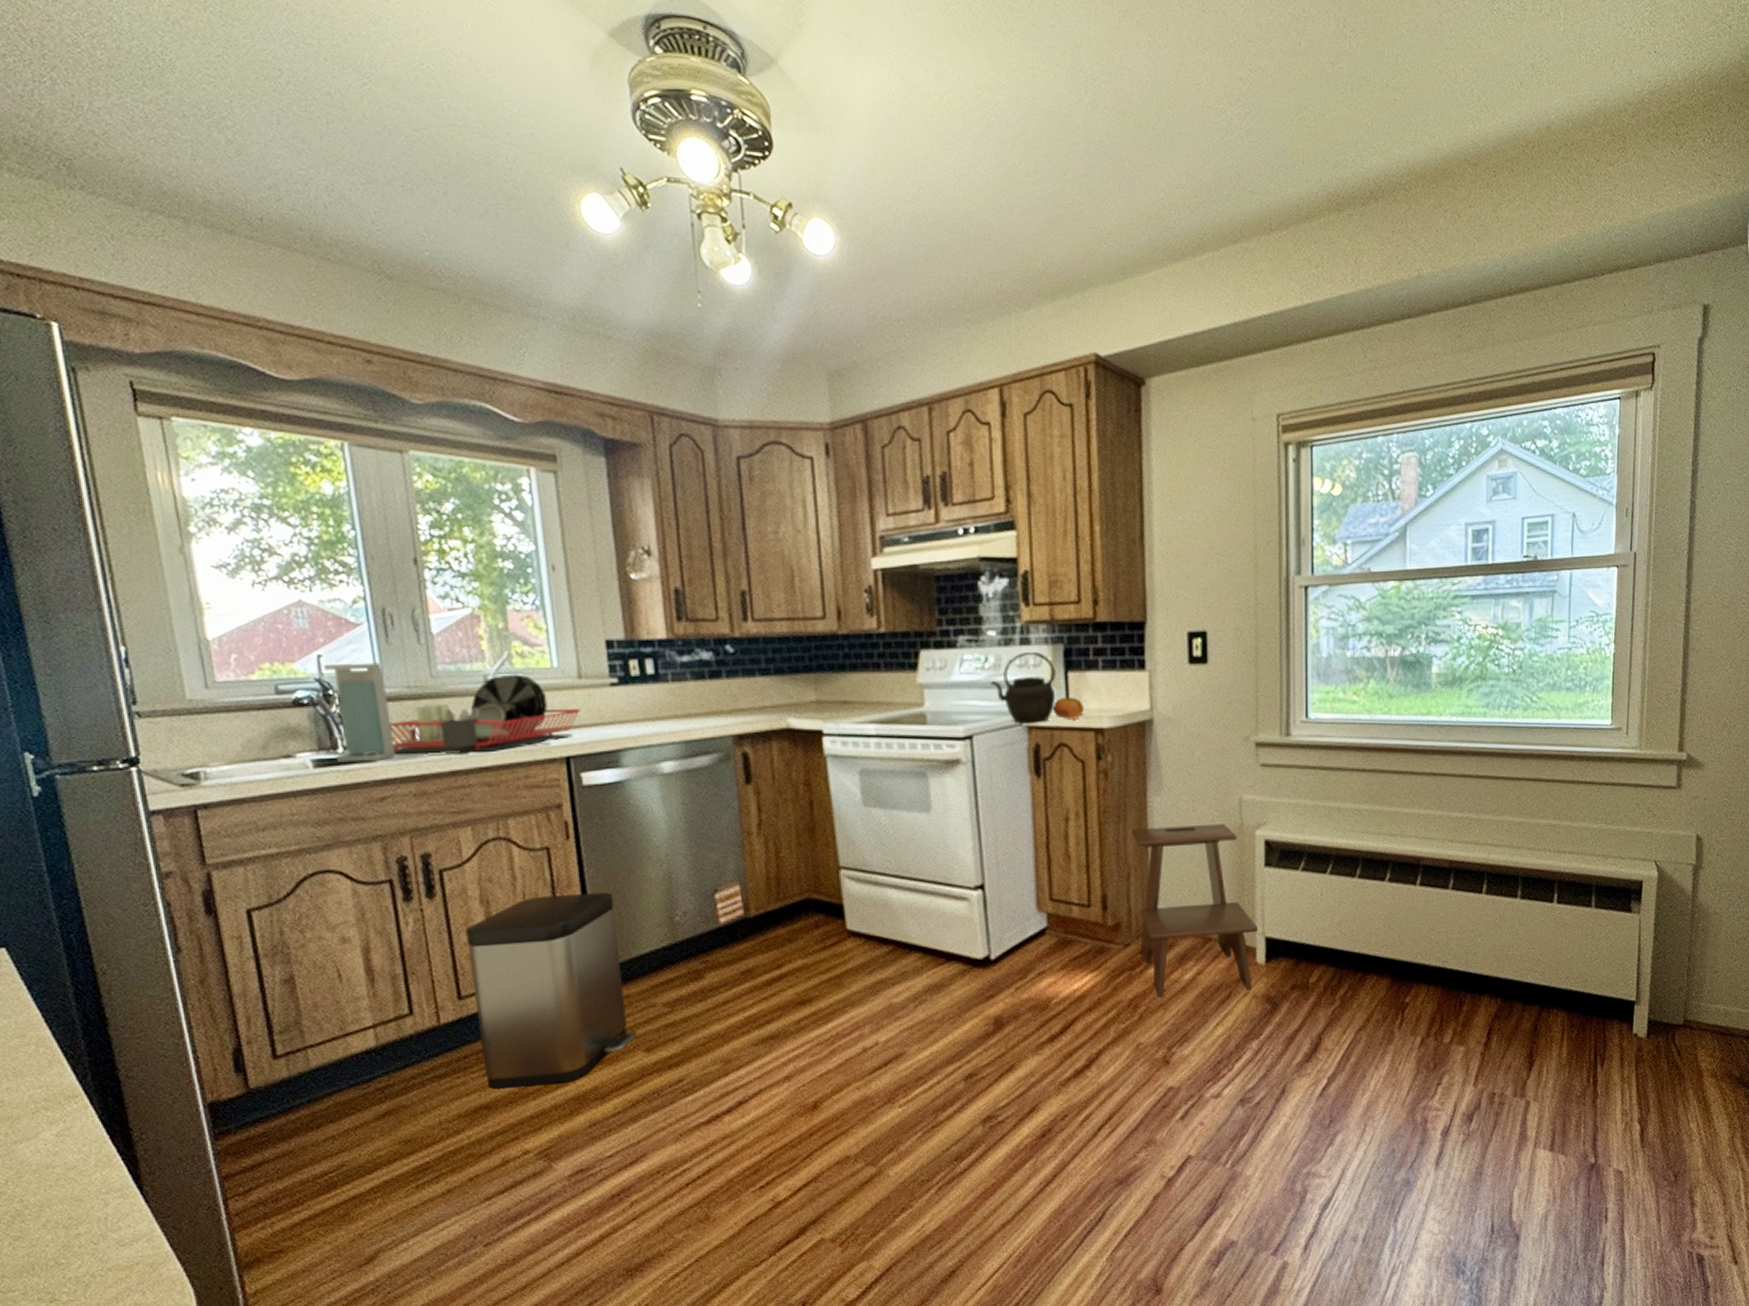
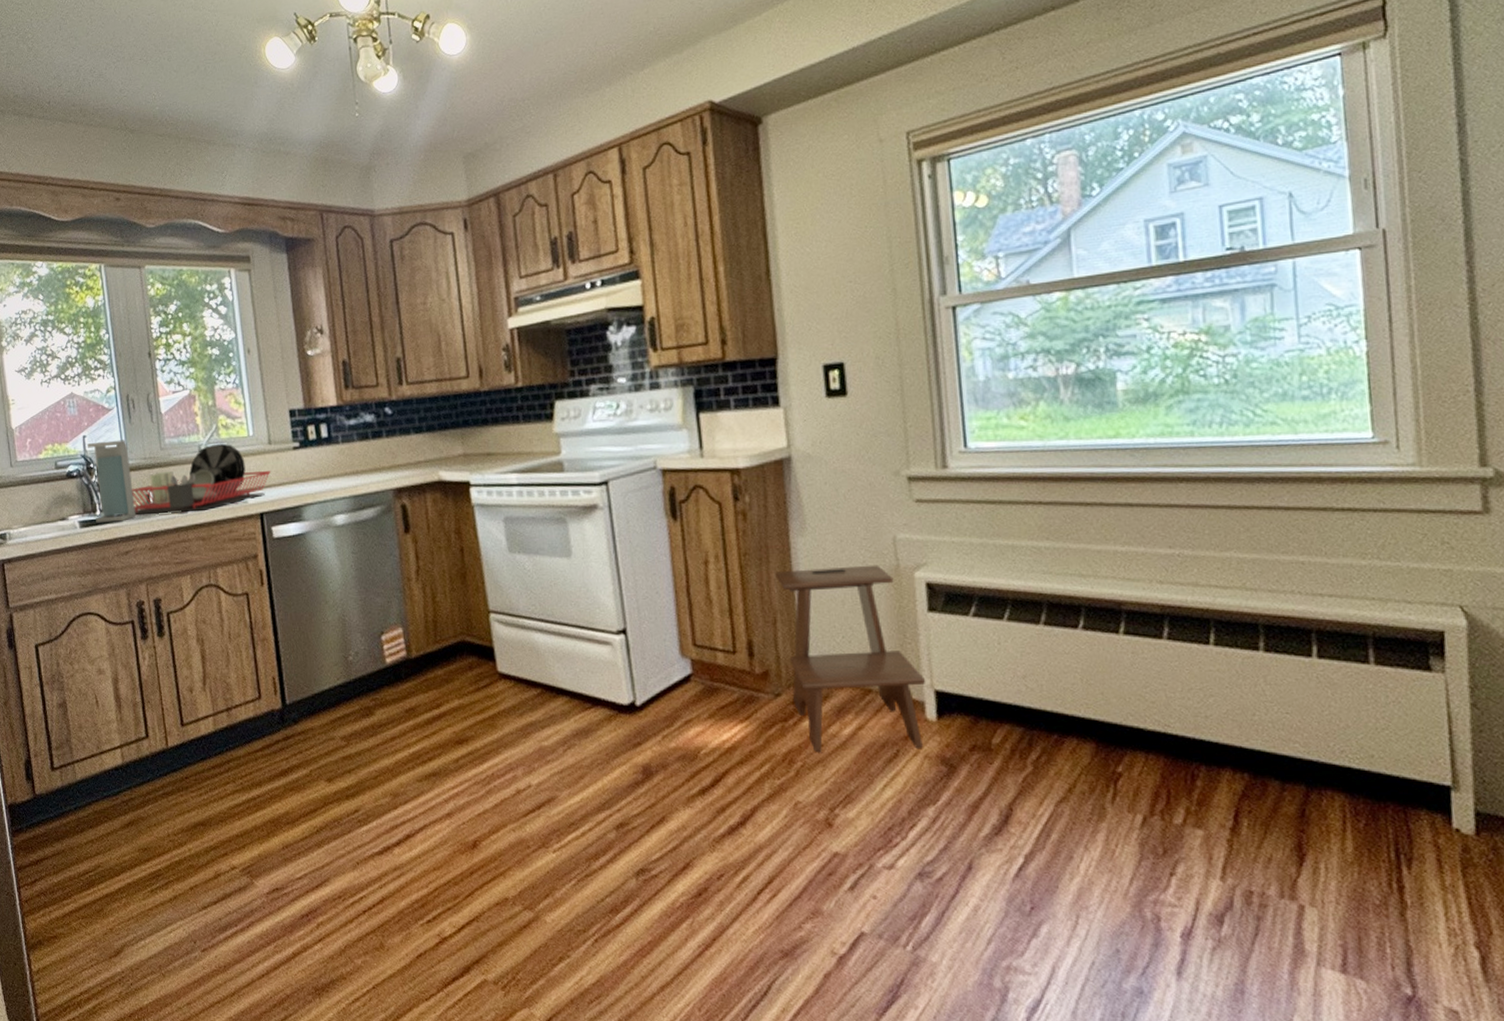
pedal bin: present [465,892,637,1089] -> none [186,633,320,808]
kettle: present [990,651,1057,722] -> none [623,395,689,466]
fruit: present [1054,697,1084,720] -> none [687,438,718,461]

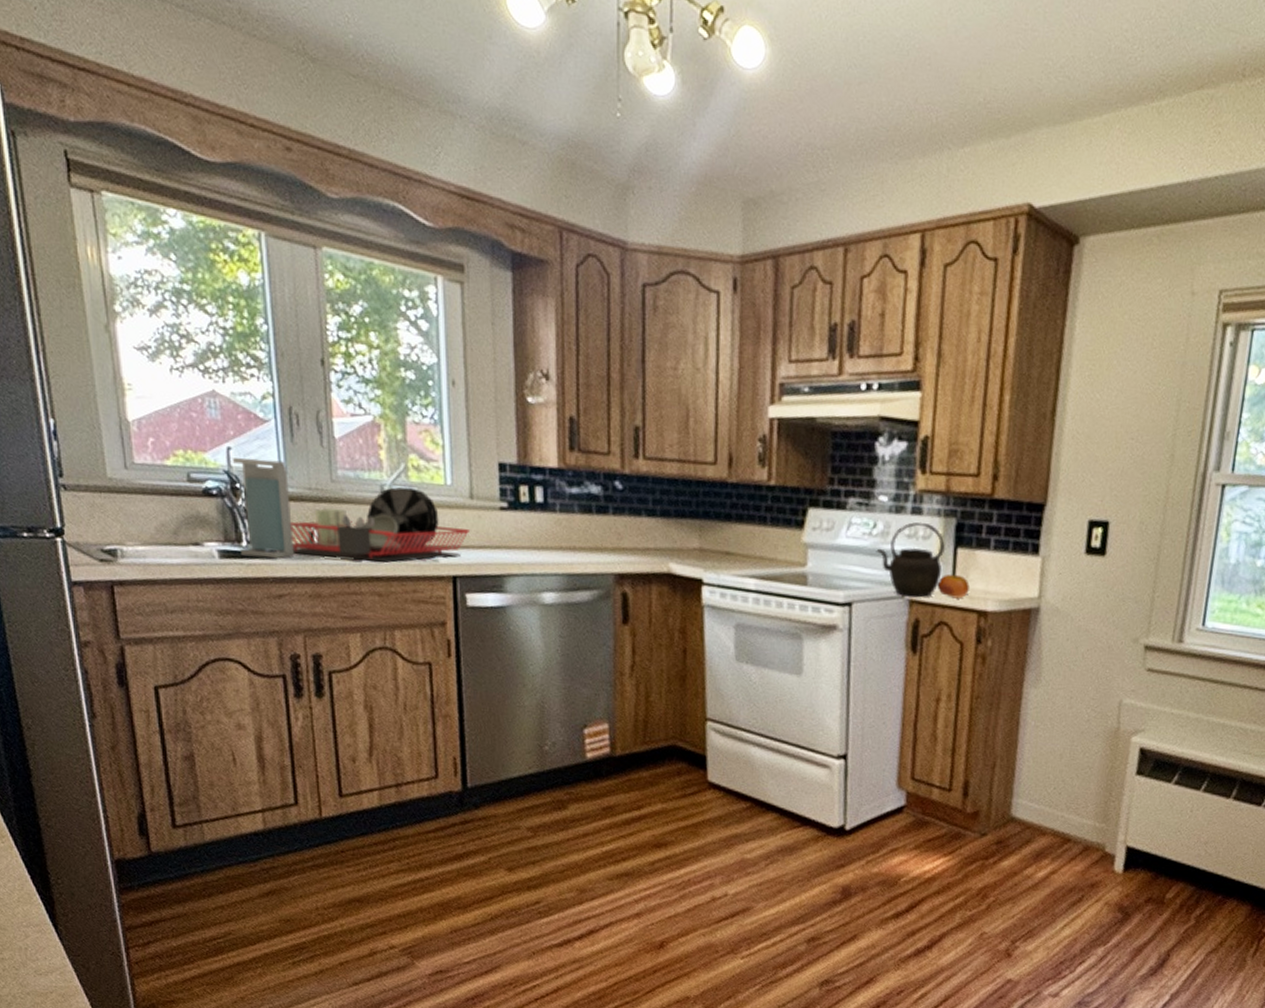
kettle: none [623,395,689,466] -> present [876,522,946,597]
fruit: none [687,438,718,461] -> present [938,573,970,599]
step stool: present [775,564,926,752] -> none [996,719,1121,896]

